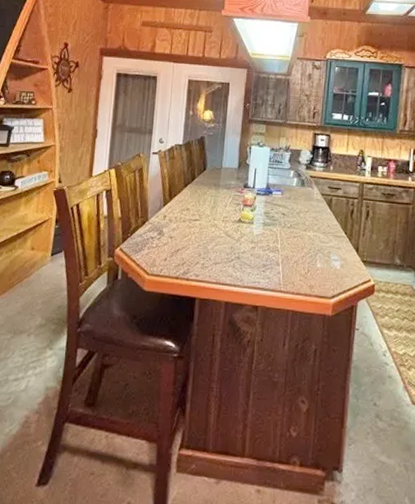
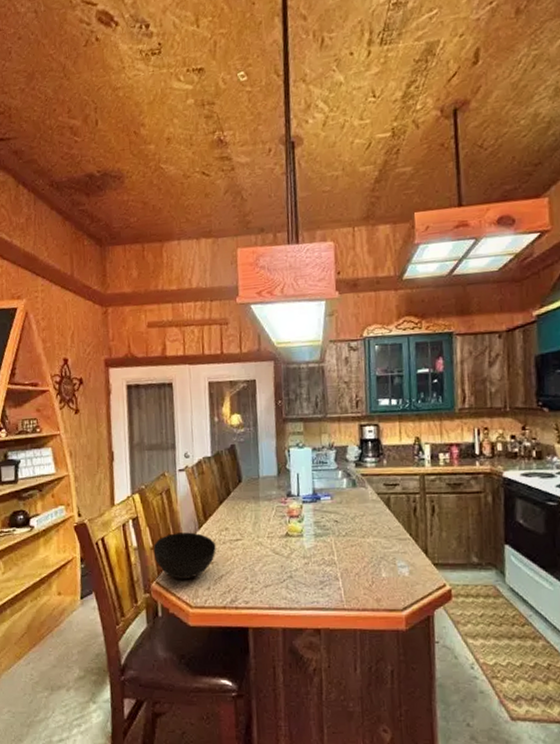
bowl: none [121,207,177,250] -> present [153,532,216,580]

